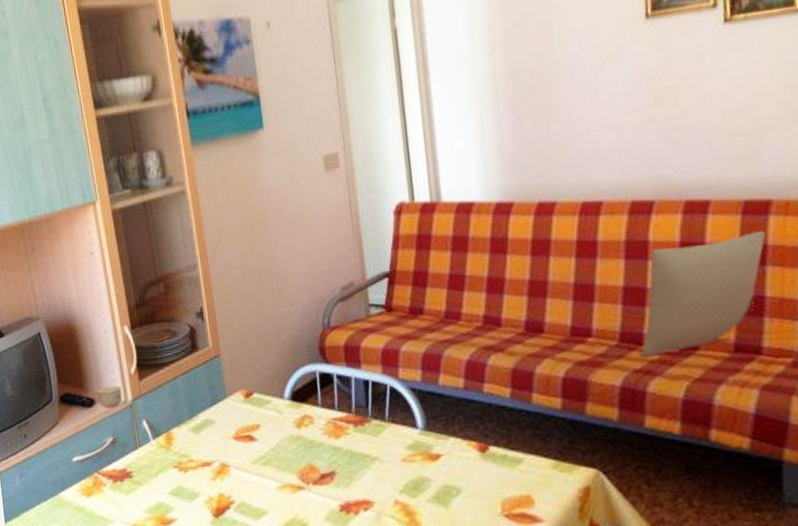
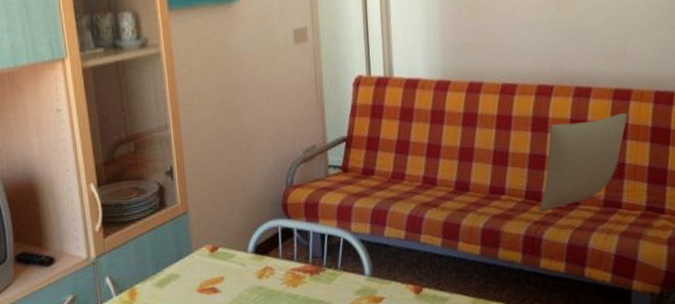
cup: present [96,385,122,409] -> none [57,243,85,267]

